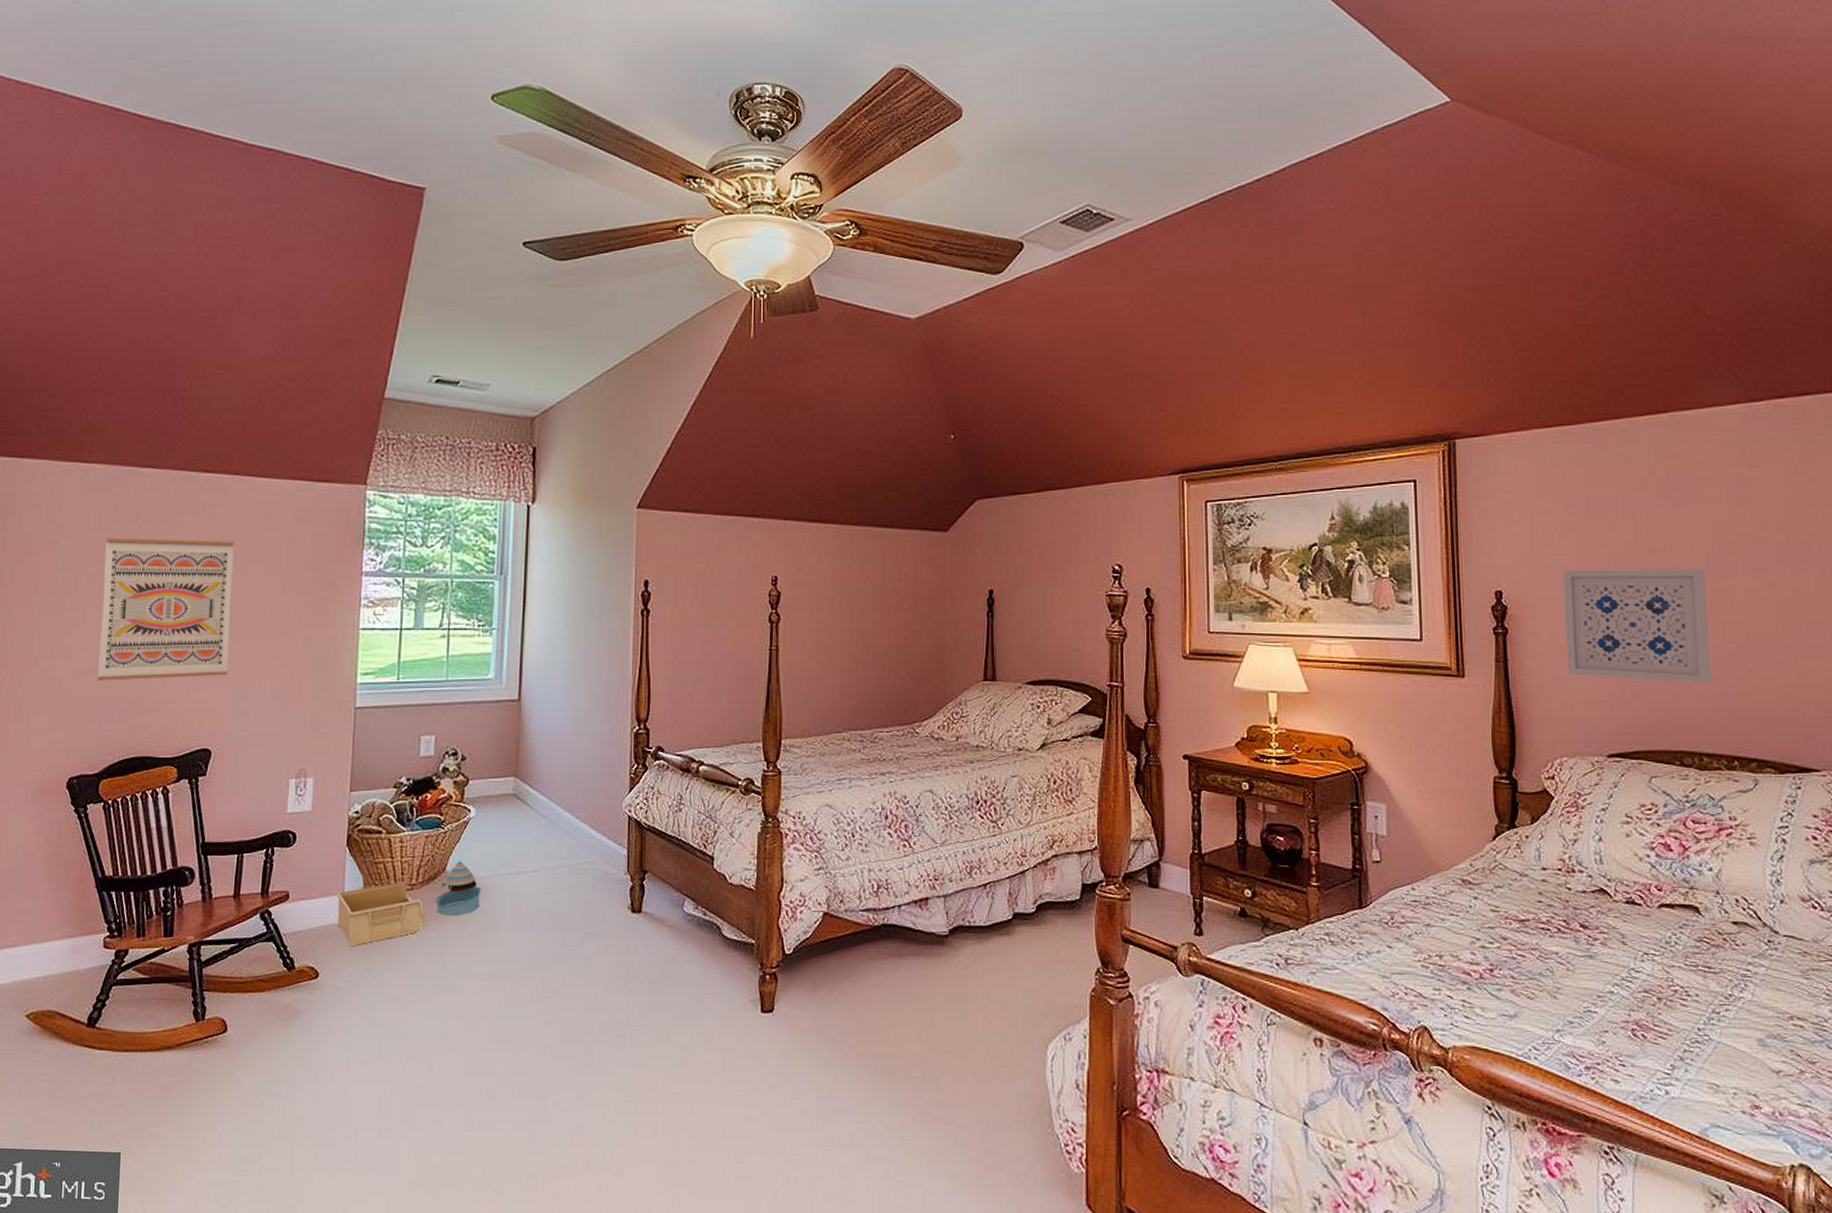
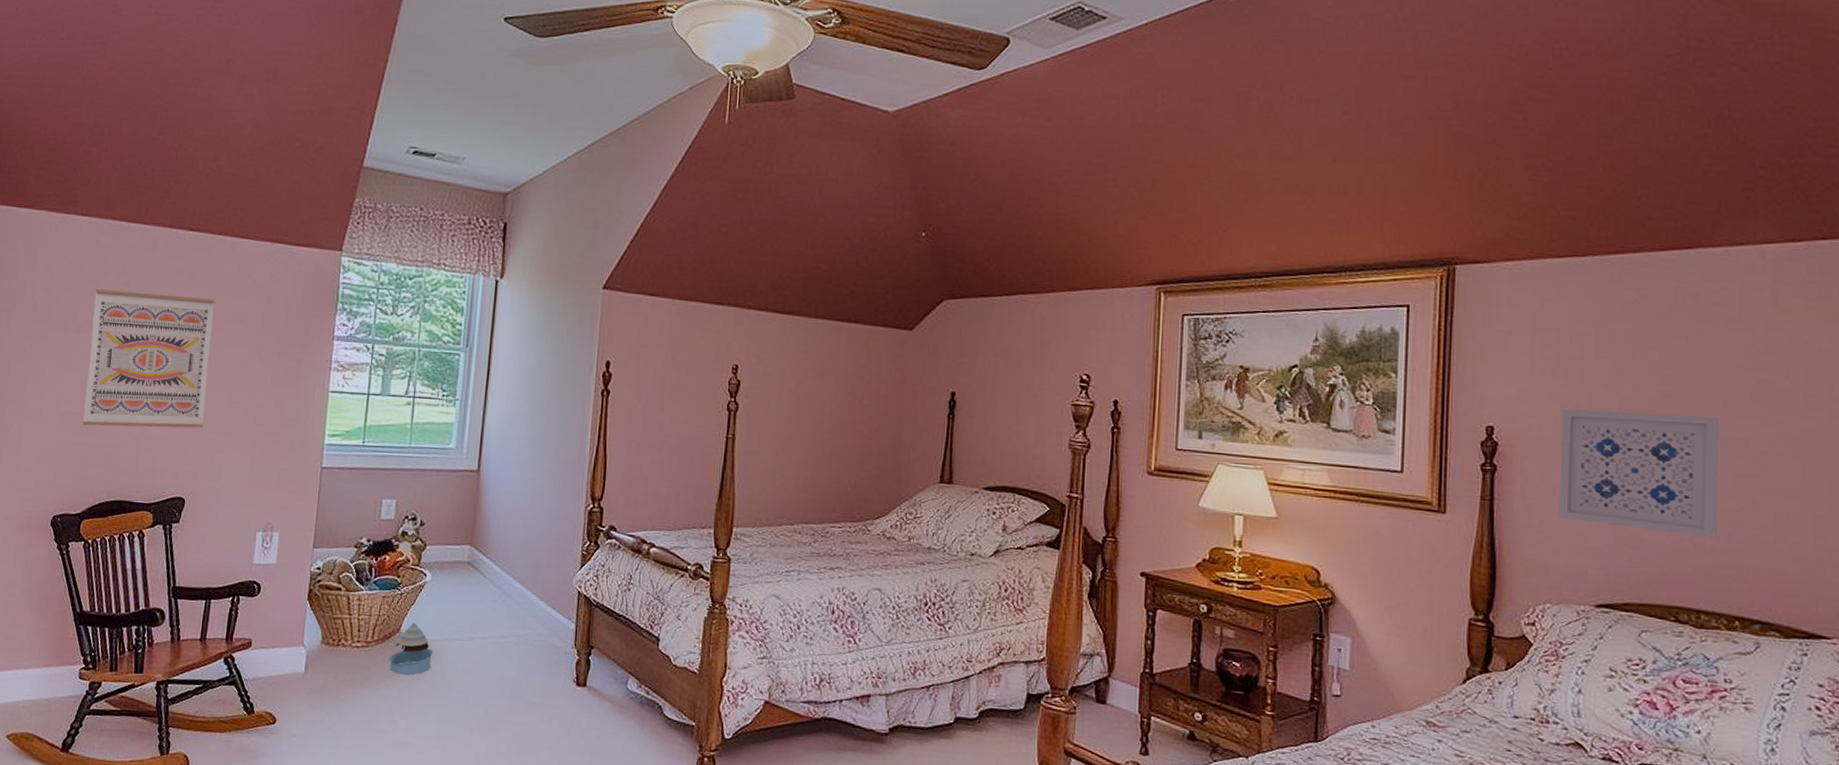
storage bin: present [337,881,426,947] -> none [295,637,379,697]

